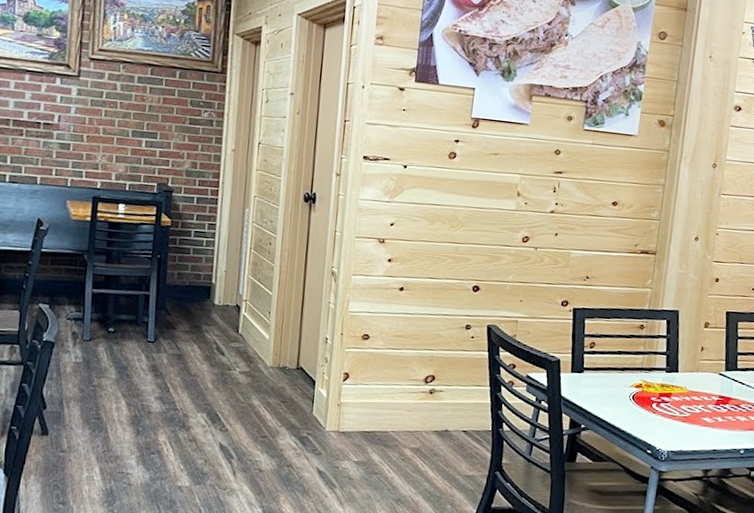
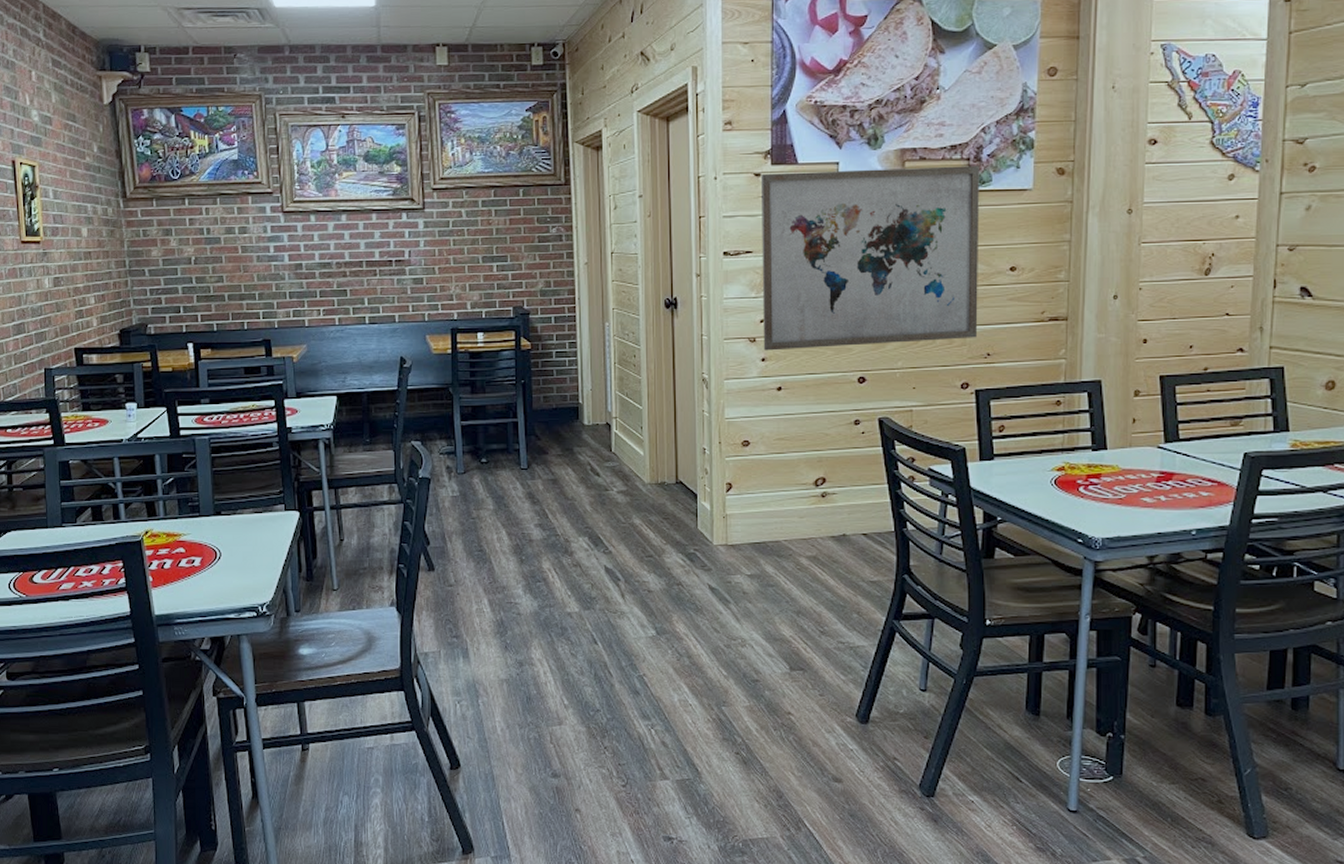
wall art: none [391,89,595,262] -> present [762,165,980,351]

